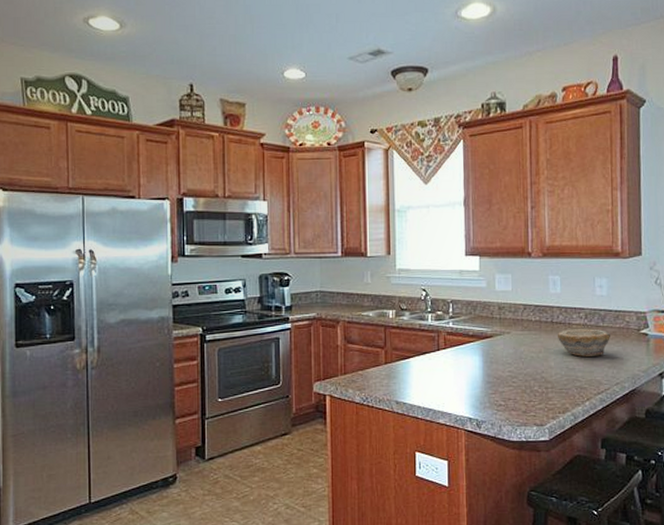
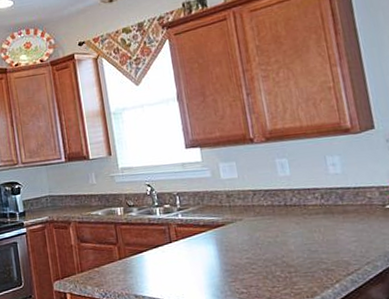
bowl: present [557,328,610,357] -> none [292,208,353,238]

